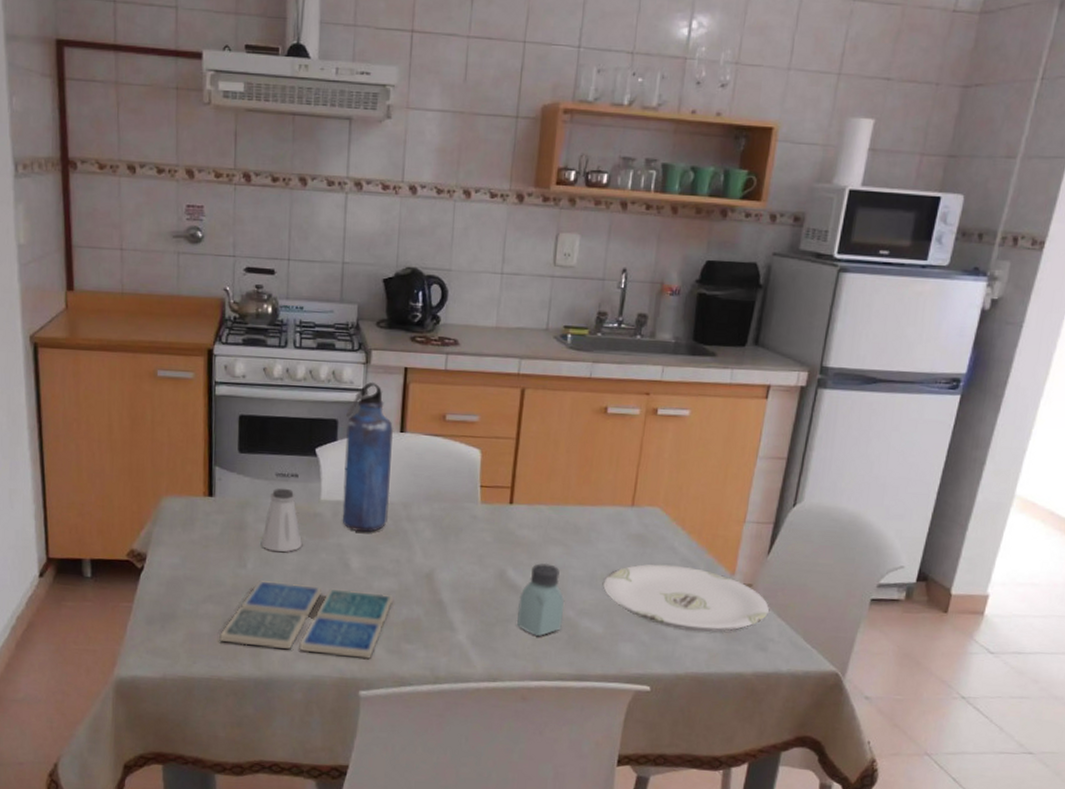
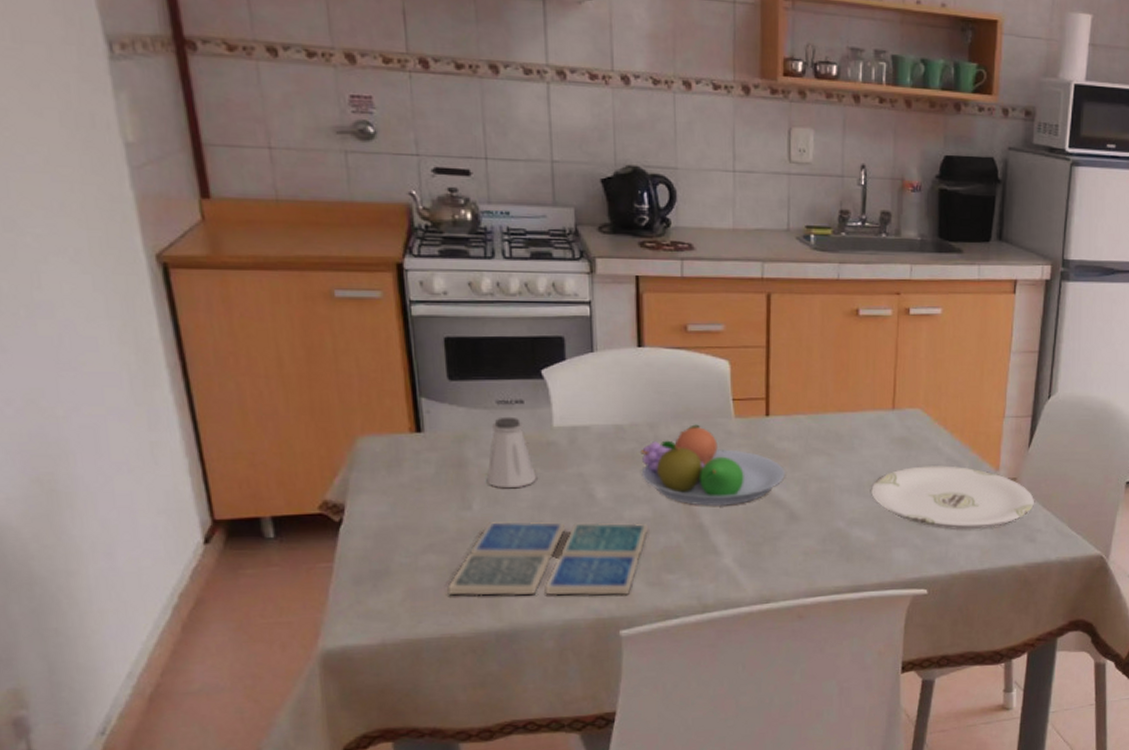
water bottle: present [342,382,394,533] -> none [572,294,634,459]
fruit bowl: none [392,507,523,586] -> present [640,424,785,507]
saltshaker: present [517,563,565,637] -> none [784,474,834,552]

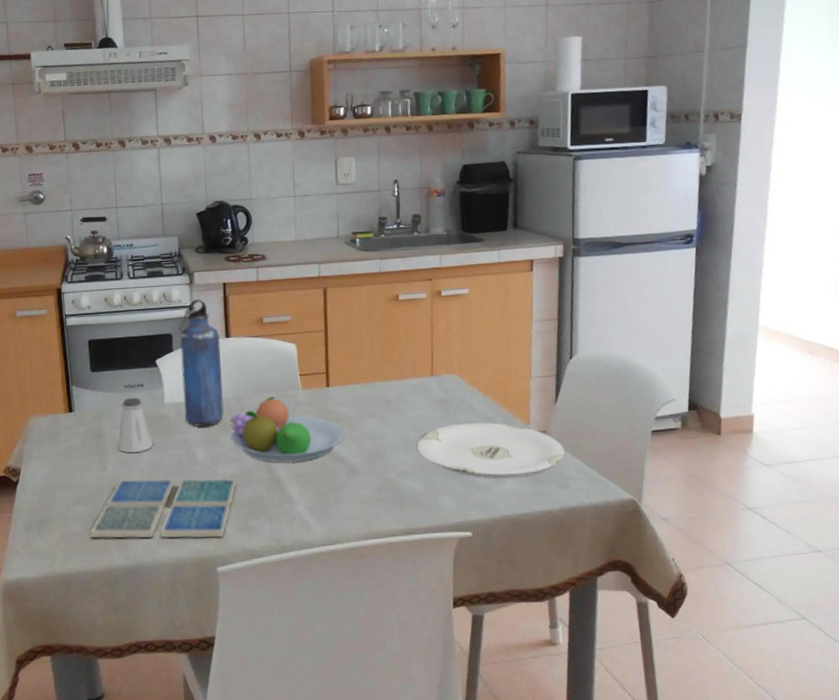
water bottle: none [572,294,634,459] -> present [177,299,224,428]

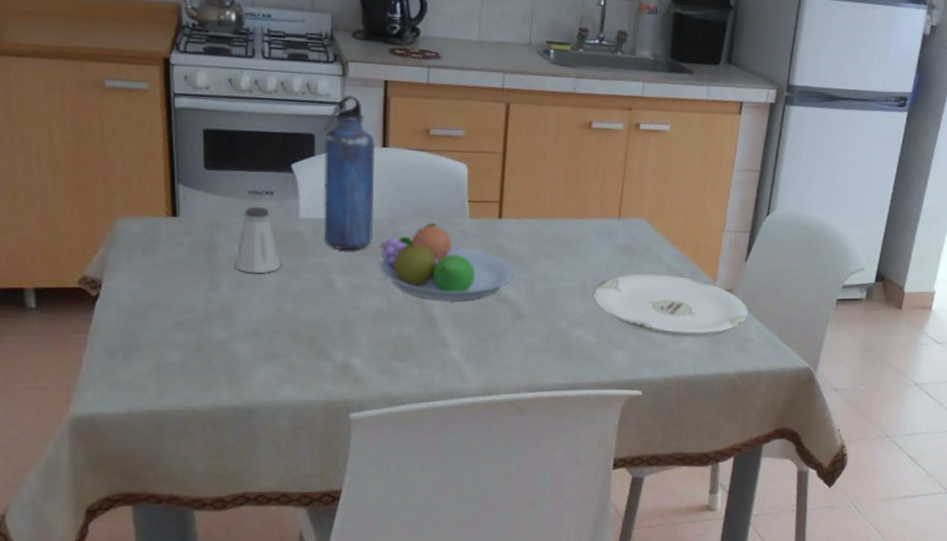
drink coaster: present [90,478,238,539] -> none [192,304,383,381]

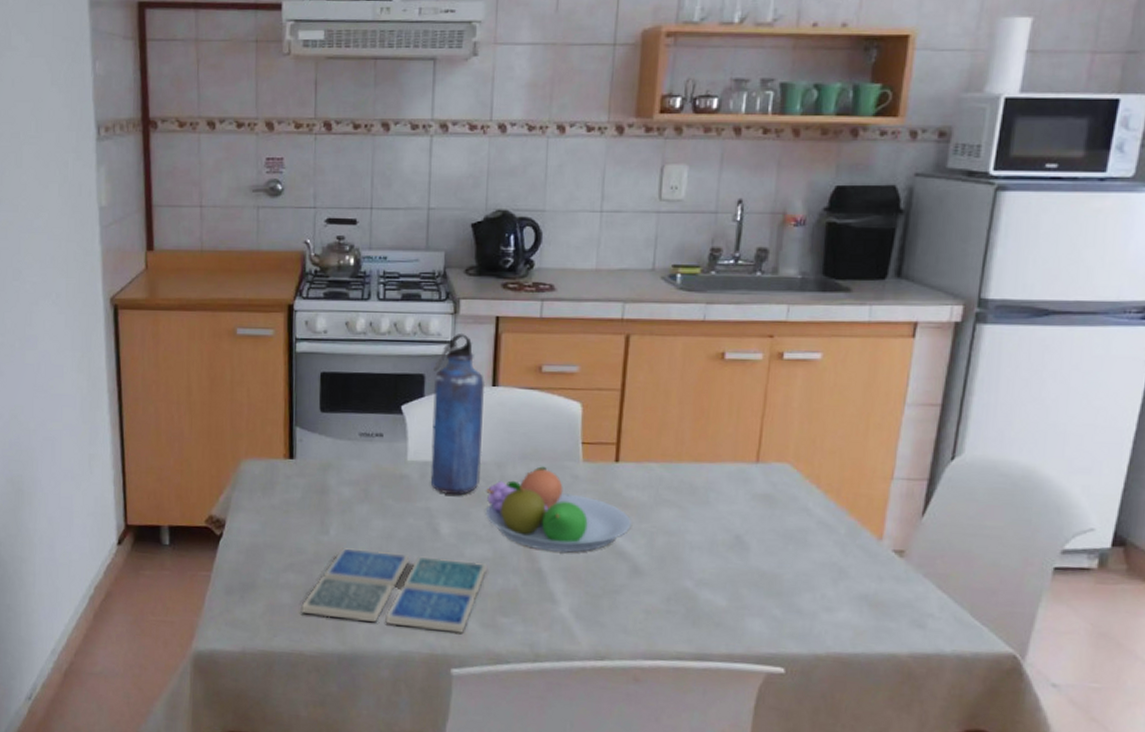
drink coaster: none [192,304,383,381] -> present [301,548,488,635]
saltshaker: present [234,206,282,274] -> none [344,448,389,518]
plate: present [594,273,748,336] -> none [725,527,926,606]

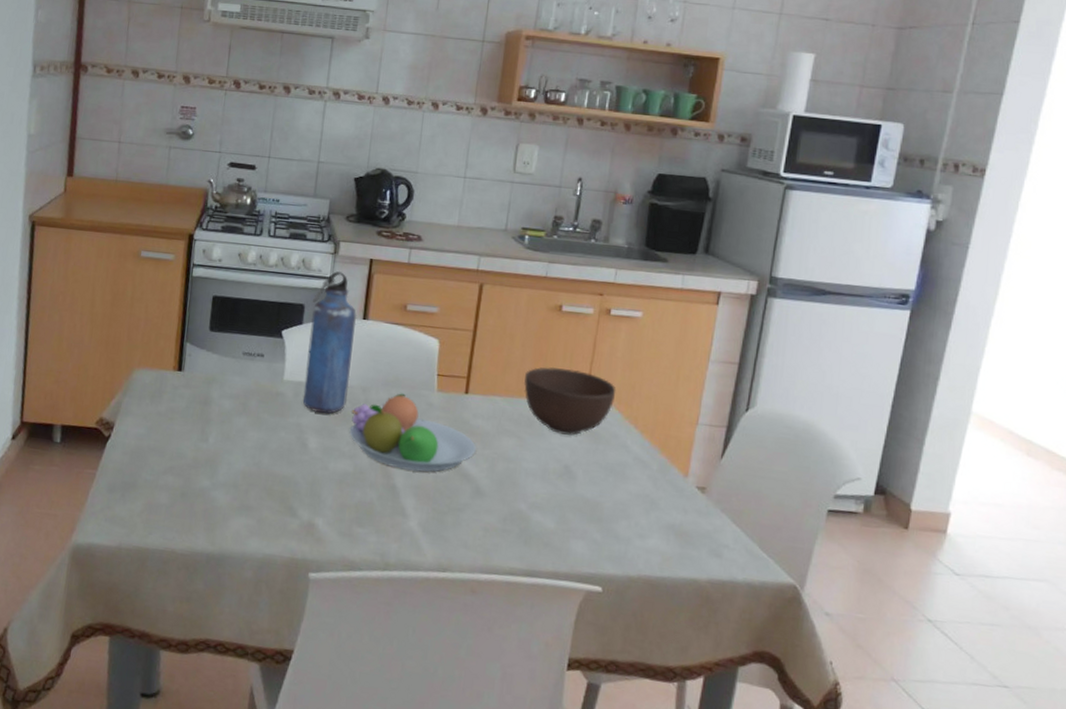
drink coaster: present [301,548,488,635] -> none [176,455,349,542]
bowl: none [682,424,794,501] -> present [523,366,616,435]

